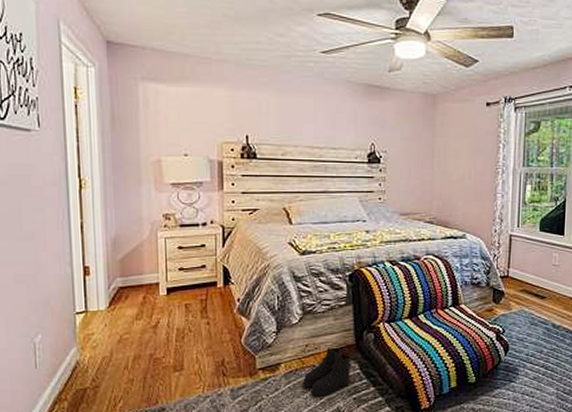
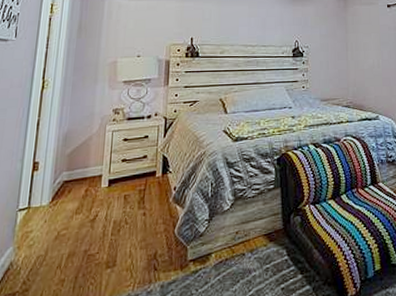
boots: present [302,347,352,397] -> none [231,232,280,289]

